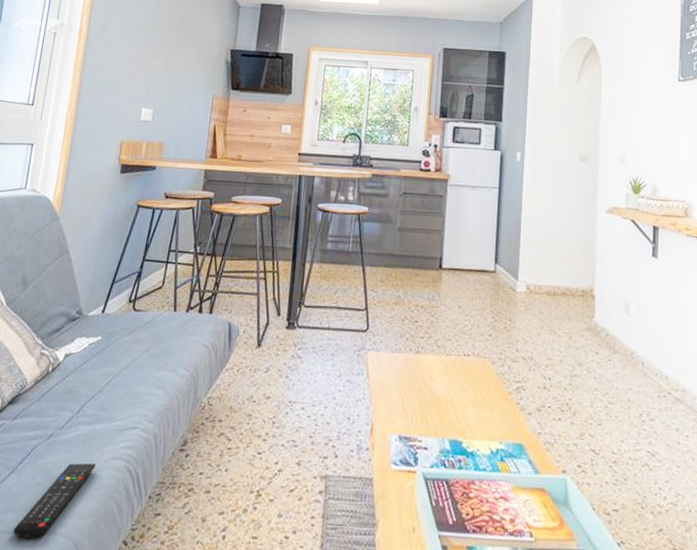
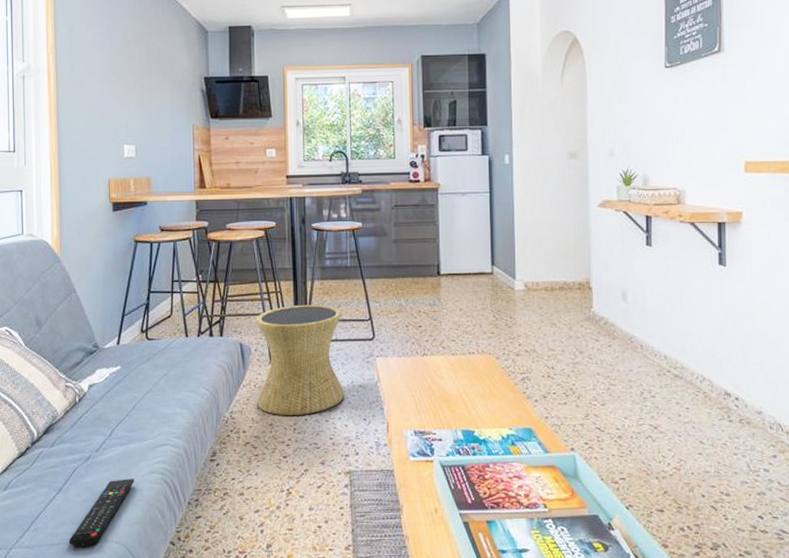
side table: none [238,287,338,408] -> present [256,304,345,416]

